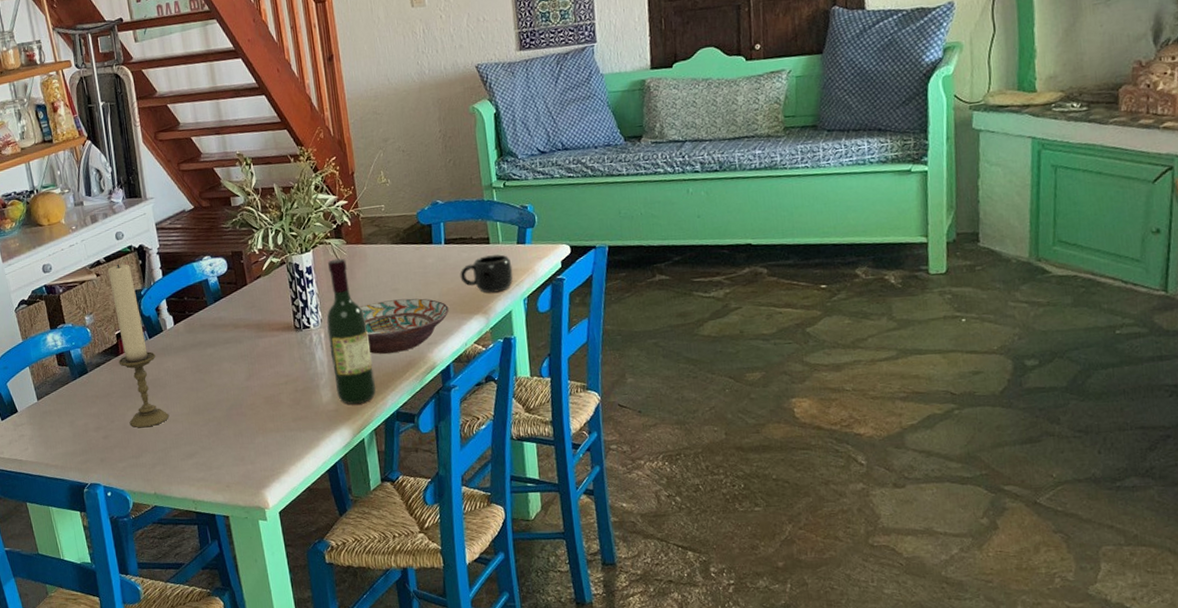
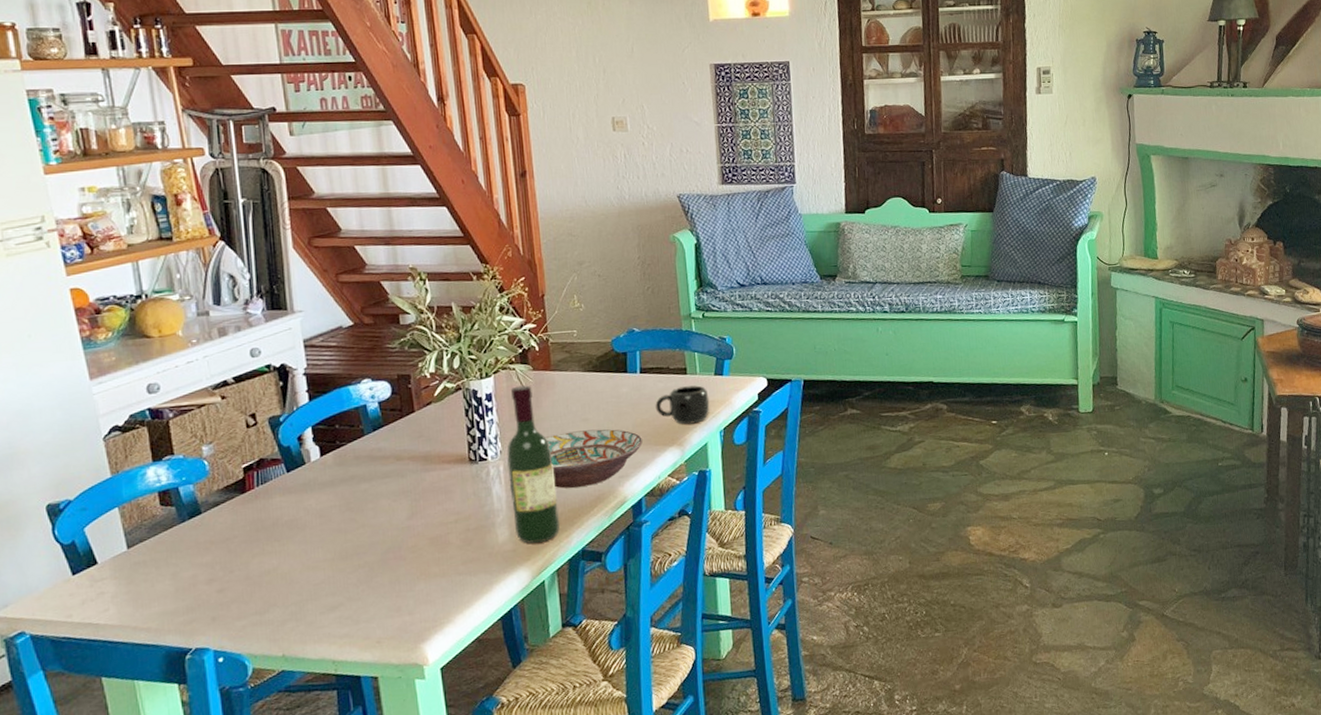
candle holder: present [107,264,170,428] -> none [236,385,308,578]

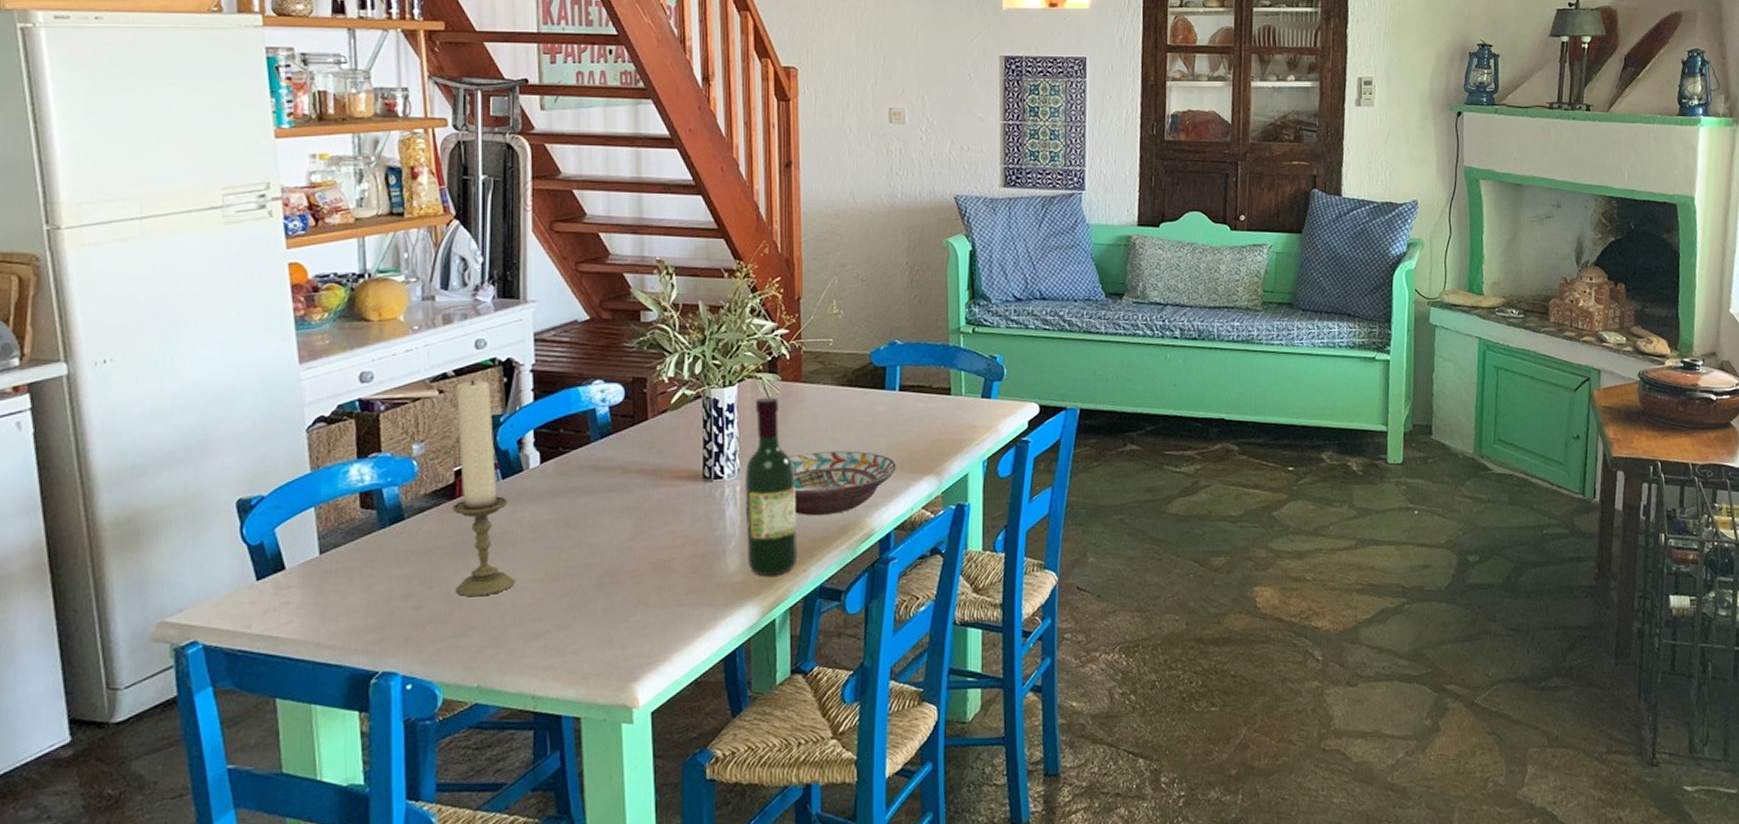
candle holder: none [236,385,308,578] -> present [452,379,516,597]
mug: present [655,385,710,425] -> none [913,408,974,451]

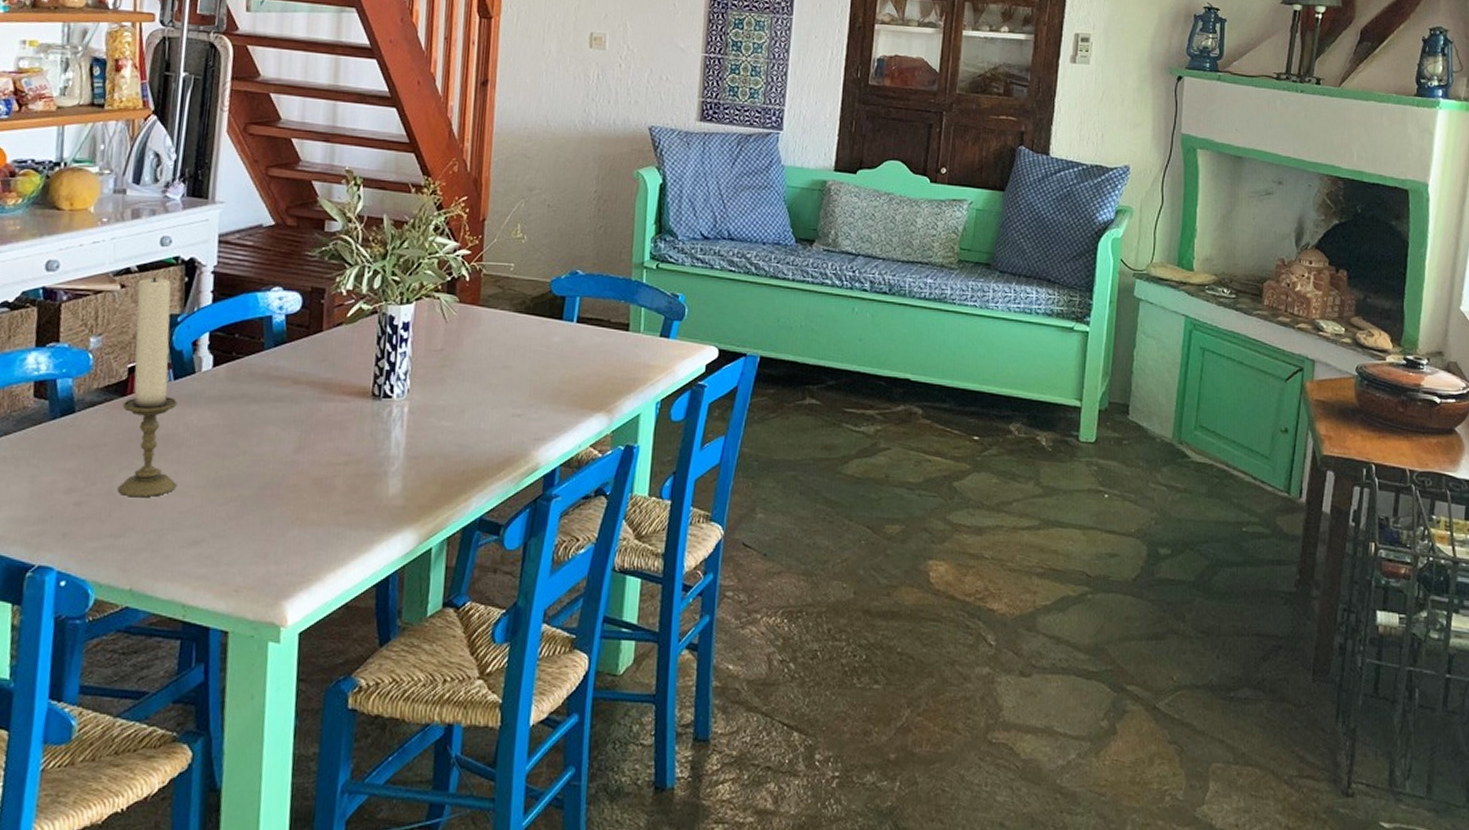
wine bottle: present [745,397,797,575] -> none [409,318,464,502]
decorative bowl: present [789,451,896,515] -> none [460,378,567,445]

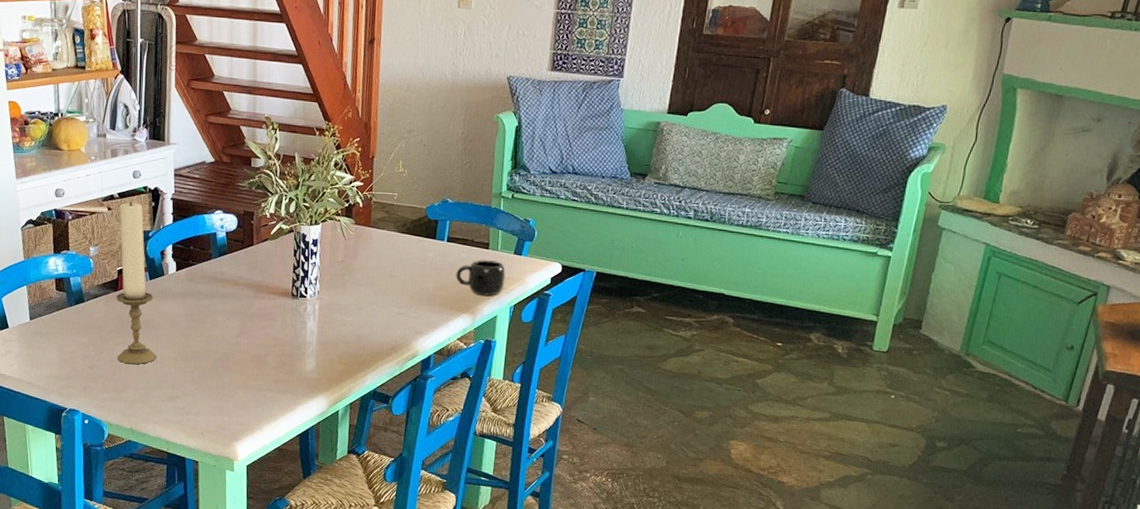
mug: none [587,344,650,390] -> present [455,260,506,296]

